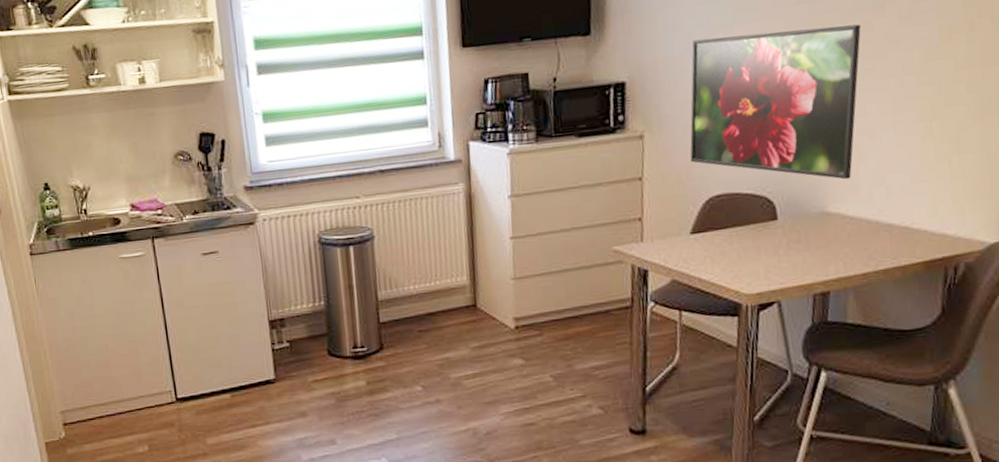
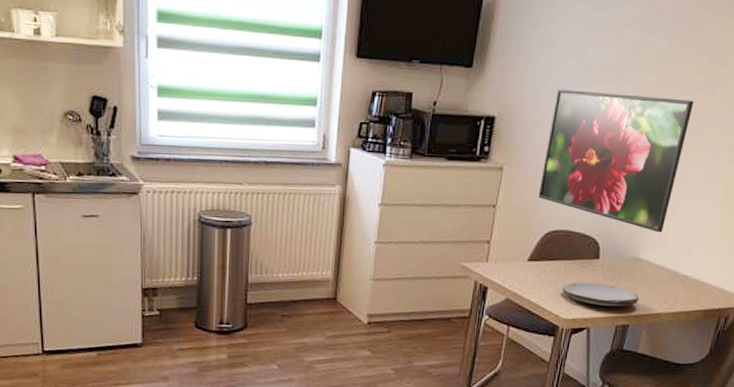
plate: none [738,247,837,274] -> present [562,282,639,307]

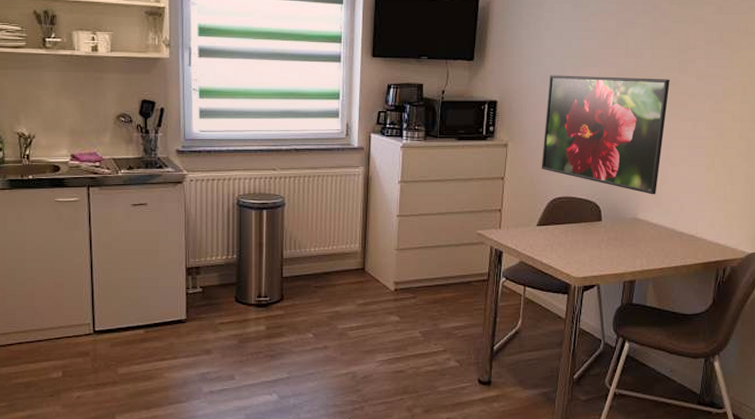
plate: present [562,282,639,307] -> none [571,243,642,264]

